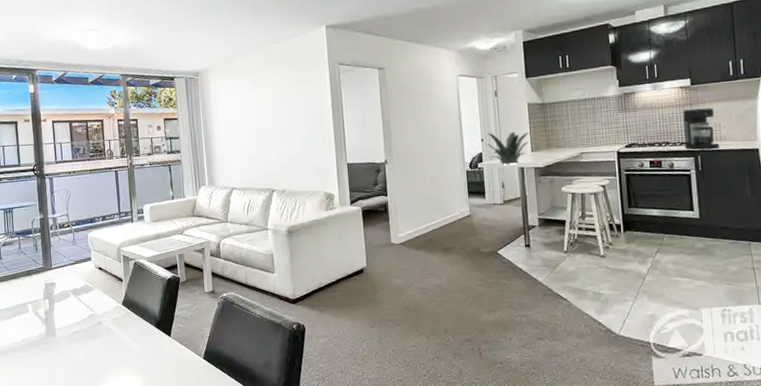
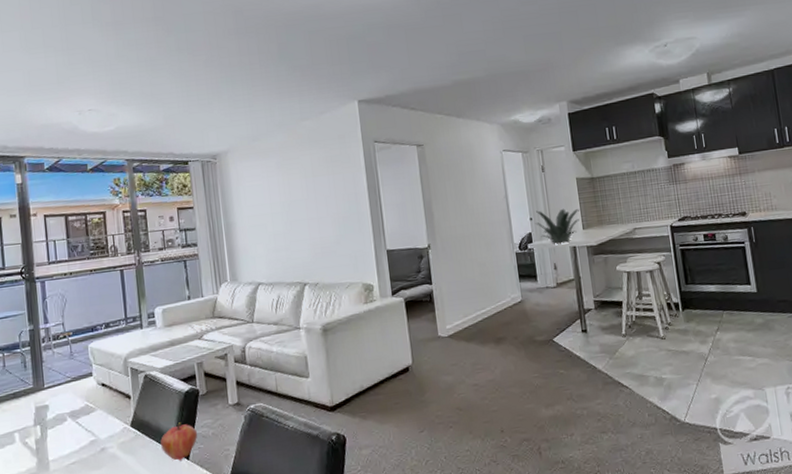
fruit: none [147,304,178,337] -> present [161,422,198,461]
coffee maker: present [683,108,720,150] -> none [733,177,772,221]

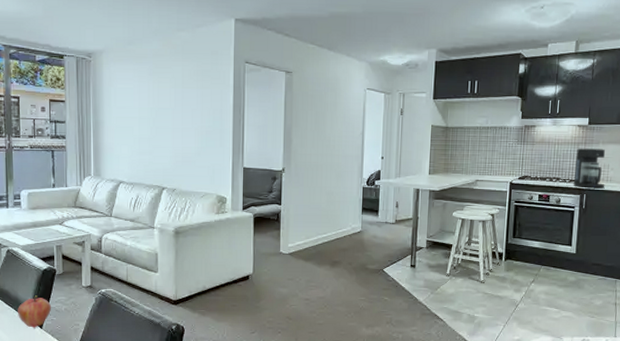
plant: present [535,208,580,244] -> none [386,150,430,184]
coffee maker: none [733,177,772,221] -> present [573,148,605,189]

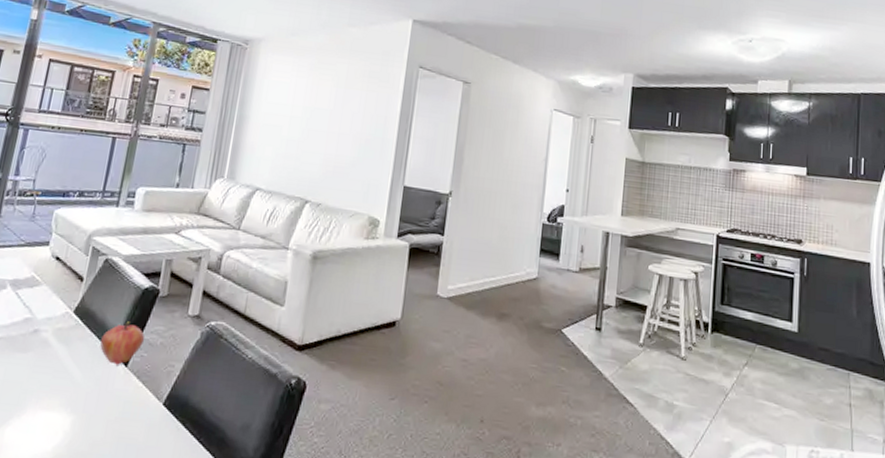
coffee maker: present [573,148,605,189] -> none [791,202,829,254]

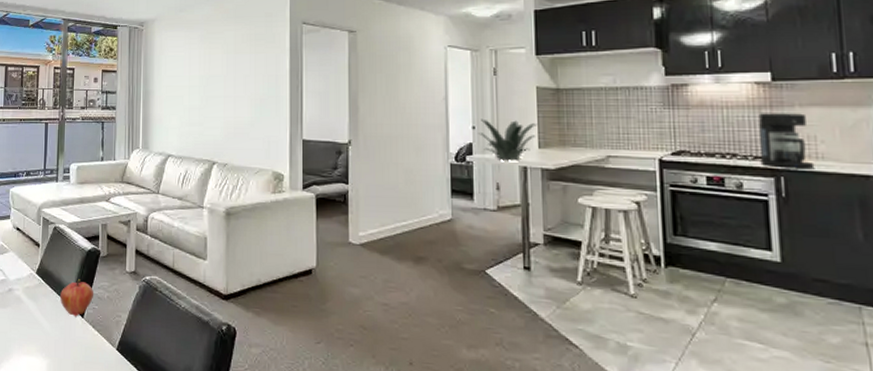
plant: none [571,183,623,226] -> present [478,118,538,161]
coffee maker: none [791,202,829,254] -> present [758,113,815,169]

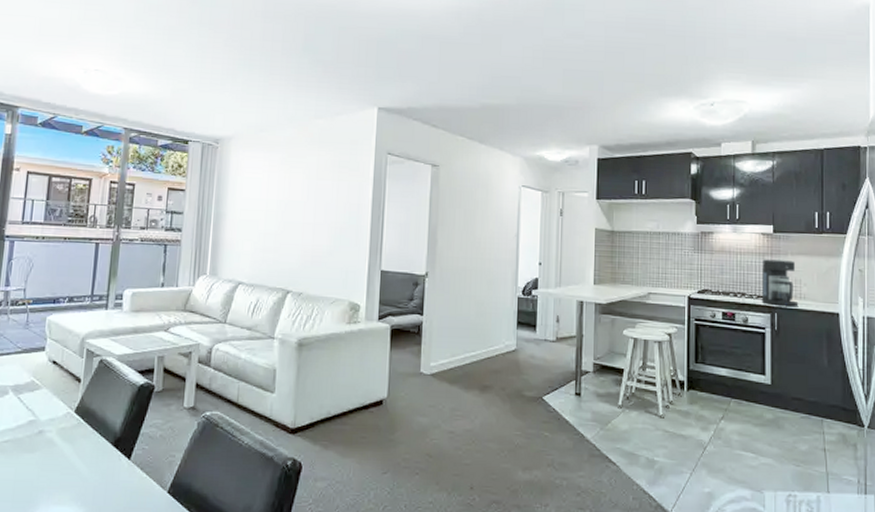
fruit: present [60,279,94,317] -> none [103,417,145,459]
plant: present [478,118,538,161] -> none [544,255,594,296]

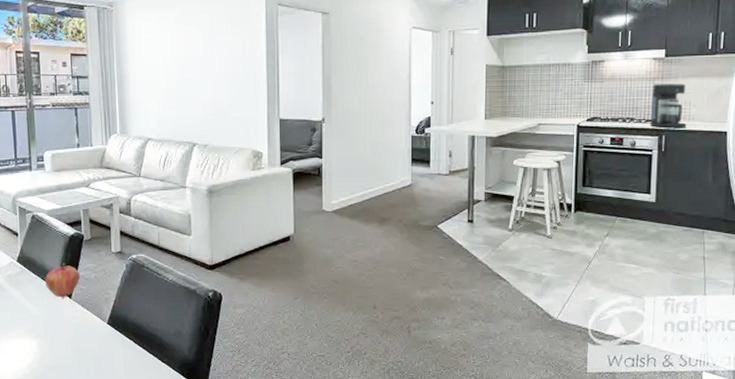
fruit: none [103,417,145,459] -> present [45,263,81,298]

